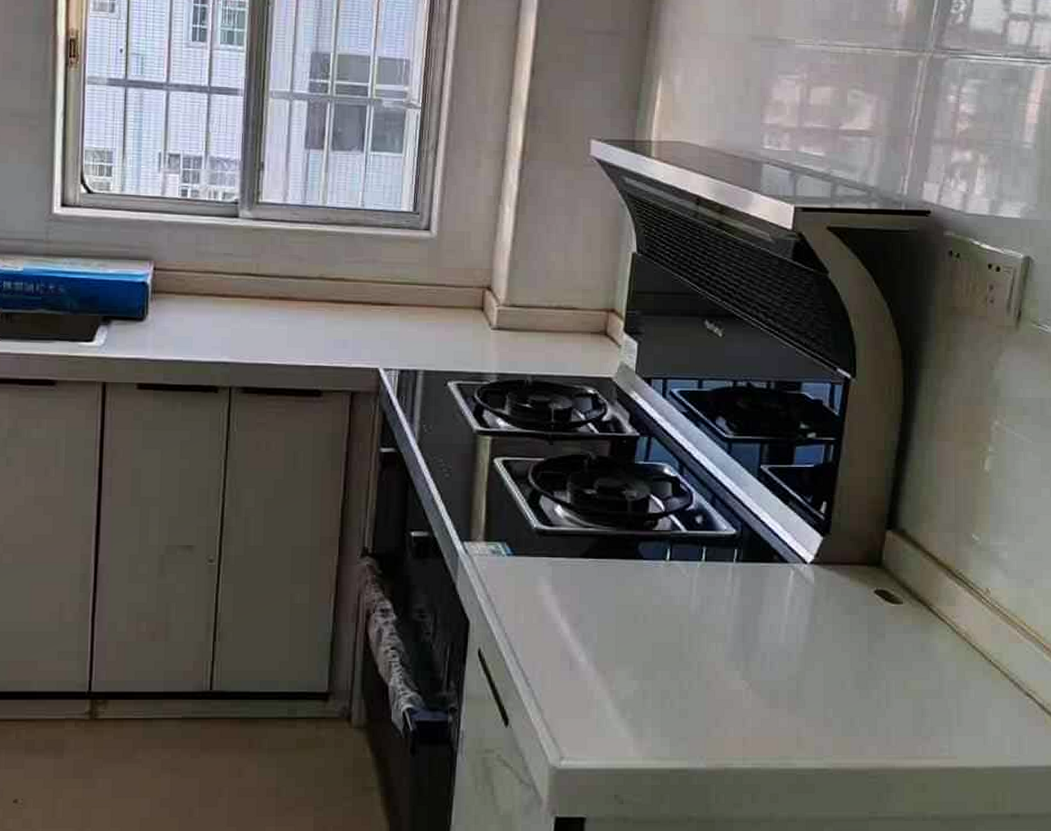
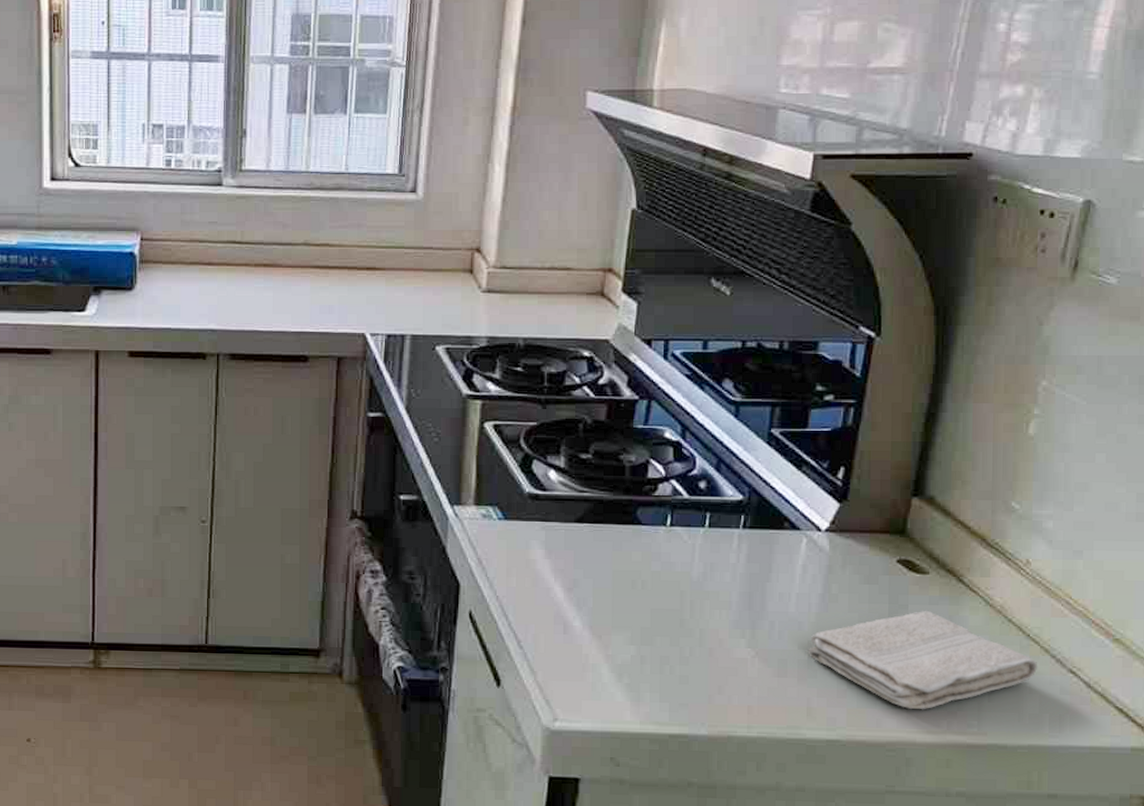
washcloth: none [796,640,998,736] -> present [807,611,1037,710]

